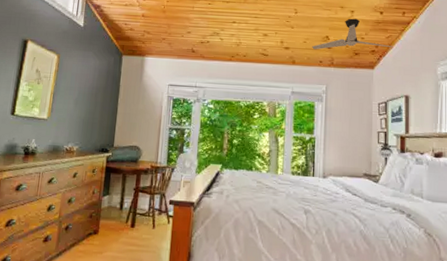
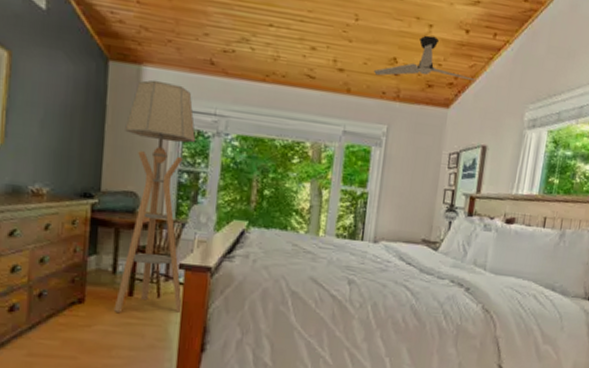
floor lamp: none [119,66,182,241] -> present [113,80,196,313]

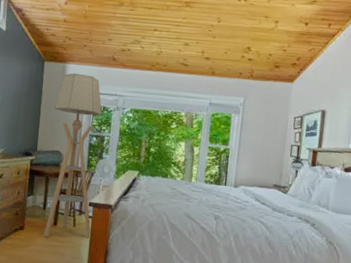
ceiling fan: present [374,35,477,82] -> none [233,29,315,62]

